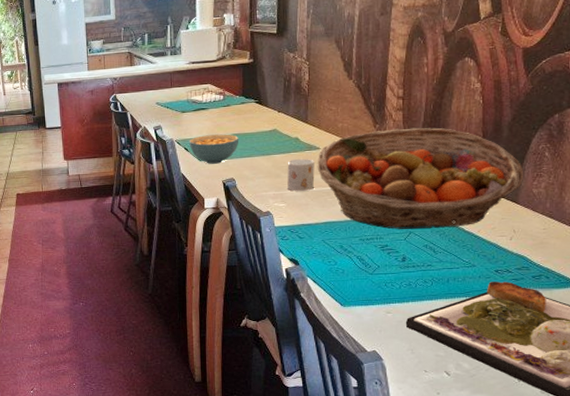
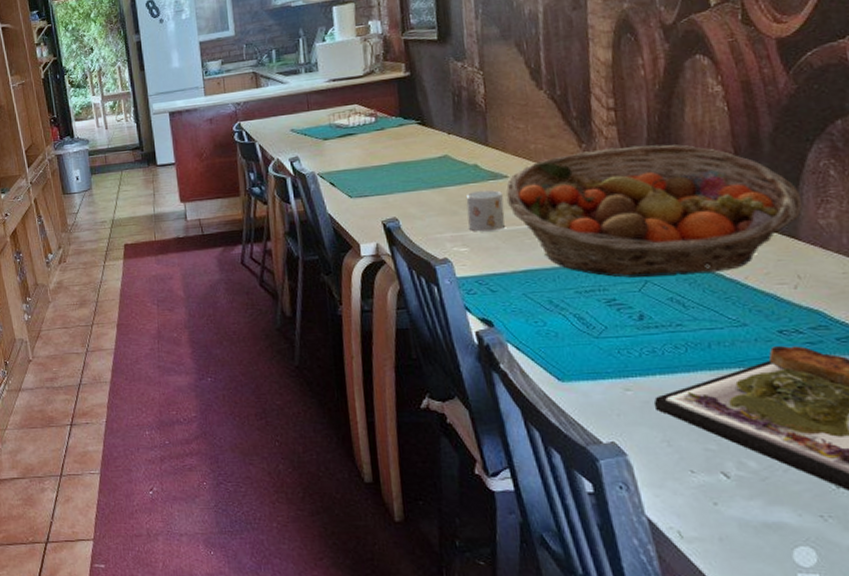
cereal bowl: present [189,134,239,164] -> none [334,163,400,201]

